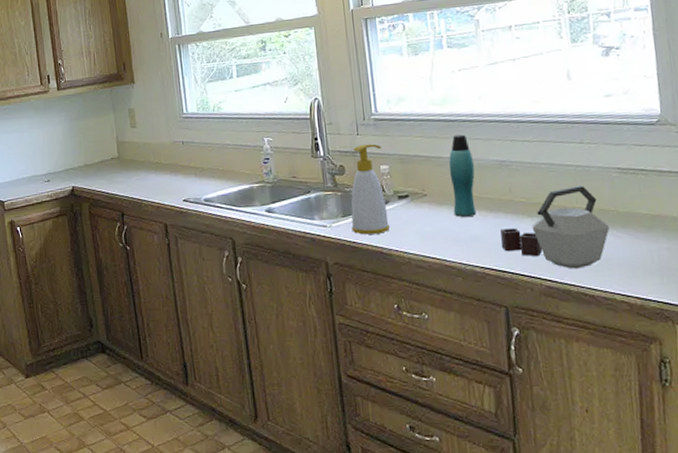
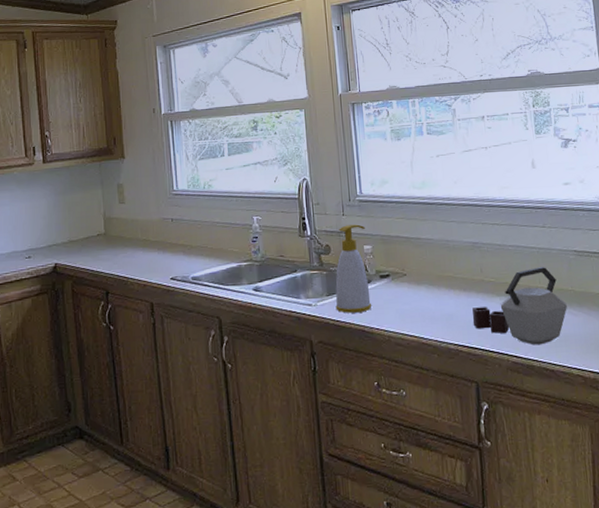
bottle: present [449,134,476,217] -> none [427,217,451,296]

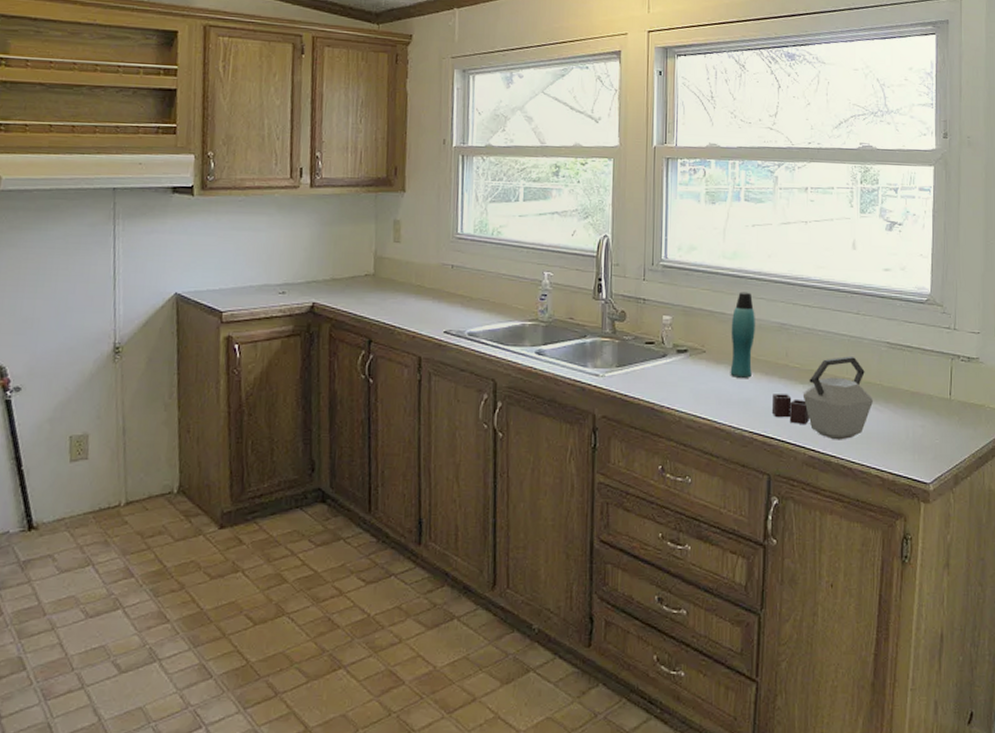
soap bottle: present [335,224,372,313] -> none [625,291,666,388]
bottle: none [427,217,451,296] -> present [730,292,755,378]

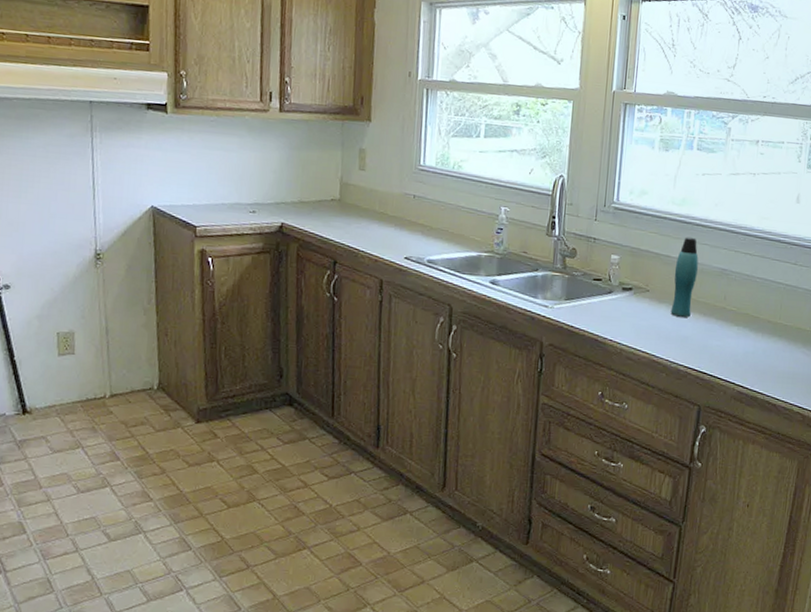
kettle: present [771,357,873,440] -> none [706,303,802,379]

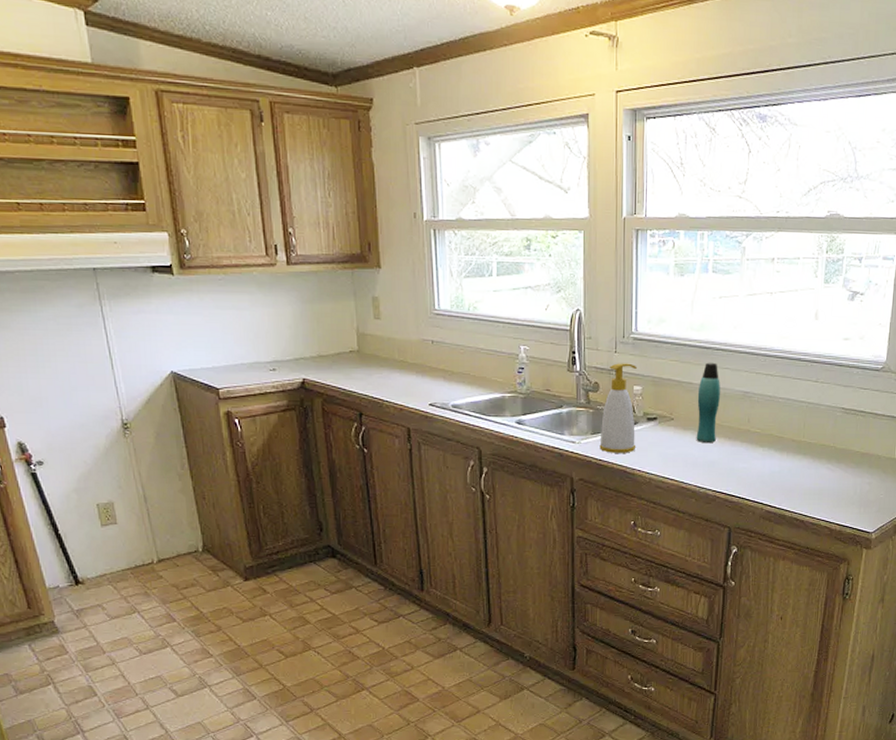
soap bottle: none [572,231,616,322] -> present [599,363,637,453]

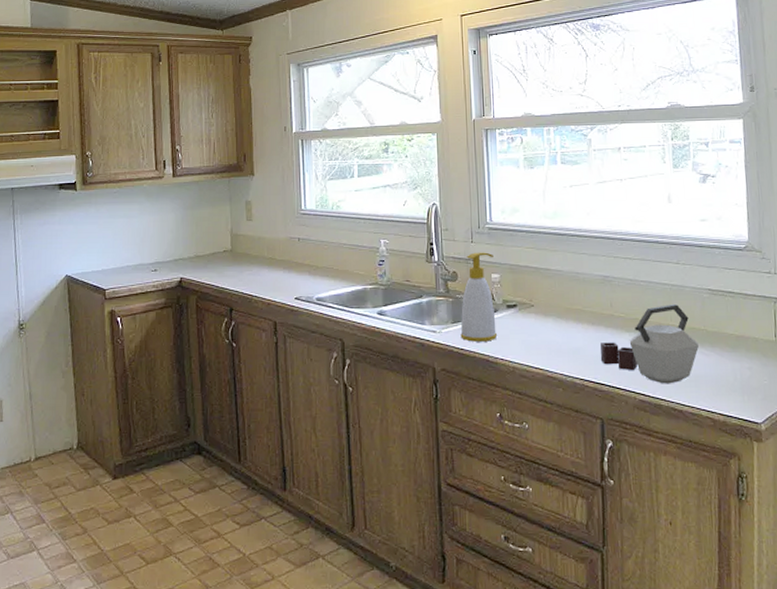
bottle: present [696,362,720,442] -> none [556,248,580,329]
kettle: none [733,422,826,497] -> present [600,304,699,384]

